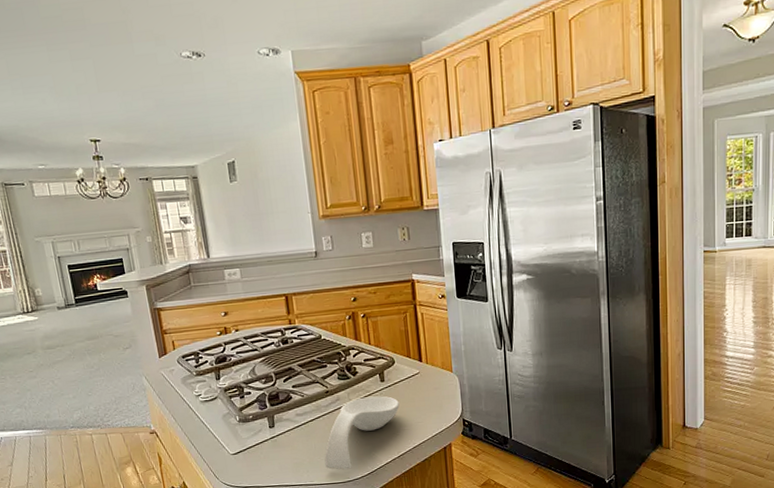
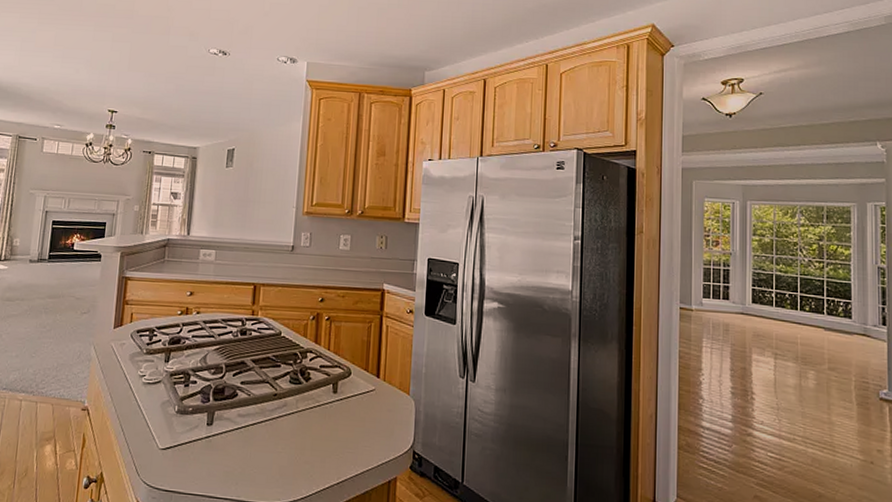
spoon rest: present [324,396,400,470] -> none [257,407,348,489]

